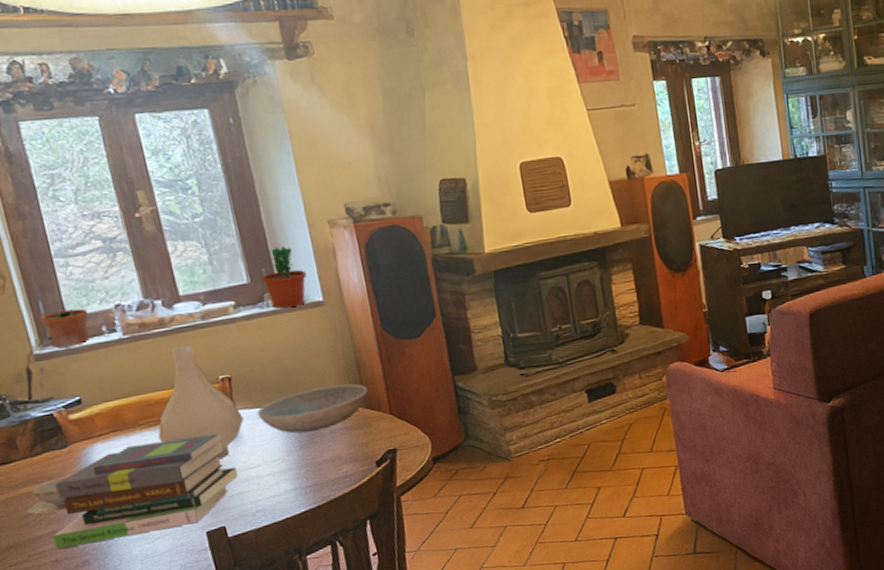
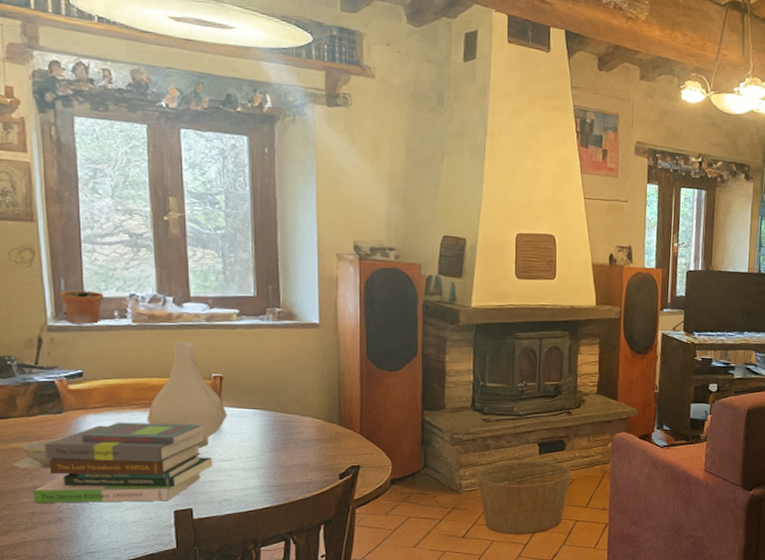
dish: present [256,383,368,434] -> none [240,399,344,438]
flower pot: present [261,246,307,310] -> none [267,268,308,325]
basket: none [525,408,628,497] -> present [477,461,572,534]

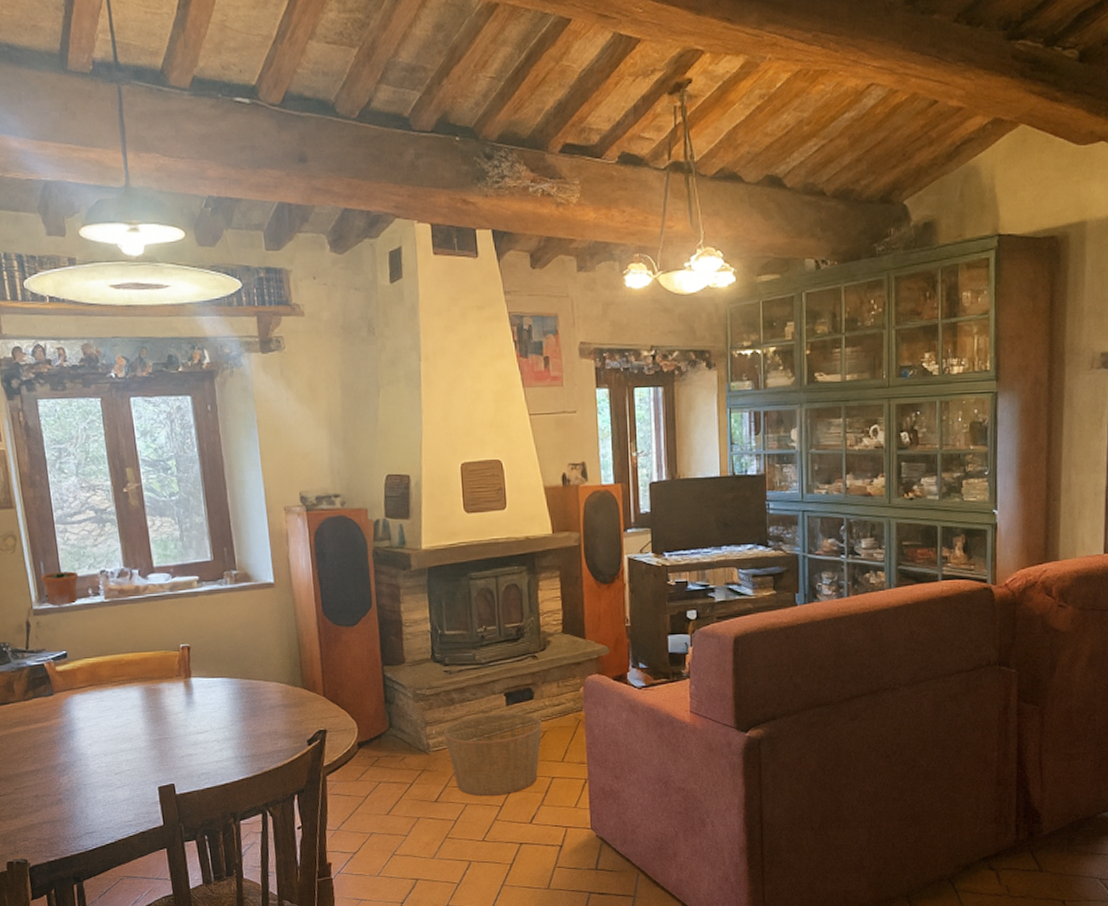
teacup: present [14,439,57,469] -> none [17,722,51,752]
books: present [33,422,213,504] -> none [35,697,189,787]
vase: present [146,341,228,448] -> none [125,613,198,722]

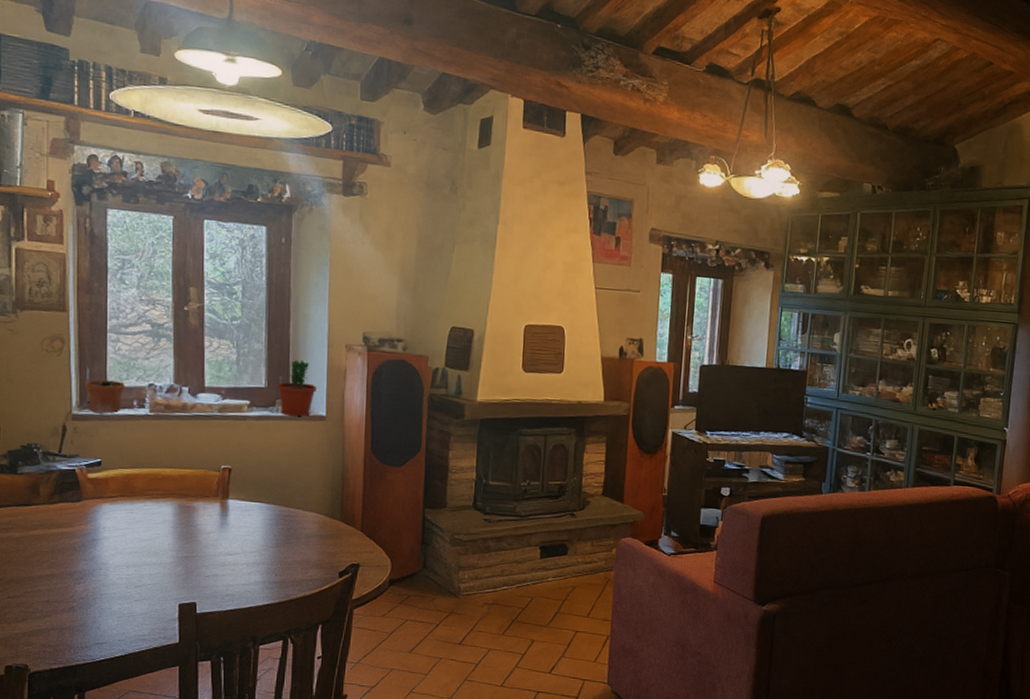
flower pot: none [223,528,261,587] -> present [277,359,316,418]
basket: present [444,713,543,796] -> none [476,564,573,644]

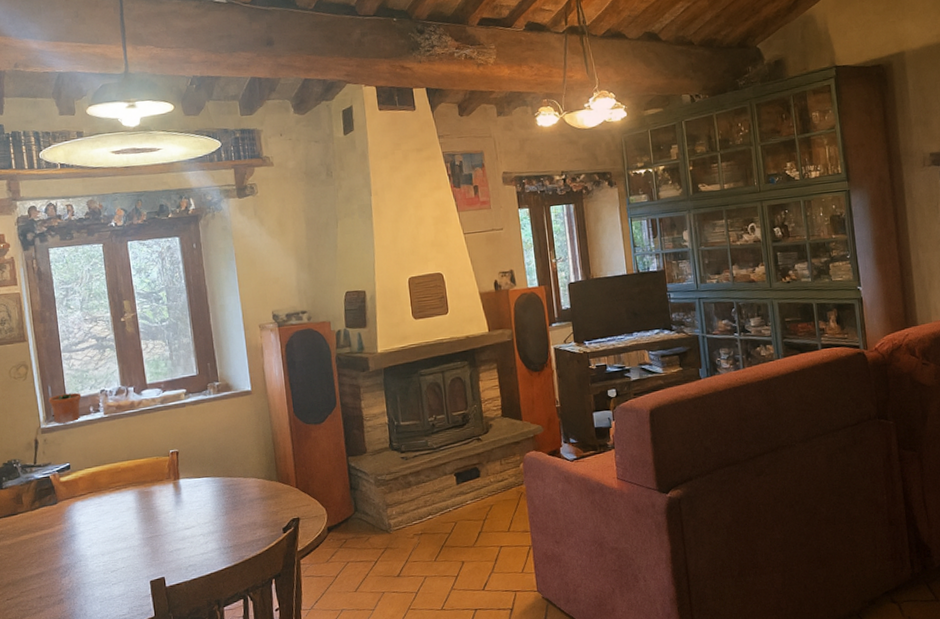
flower pot: present [277,359,316,418] -> none [207,345,240,397]

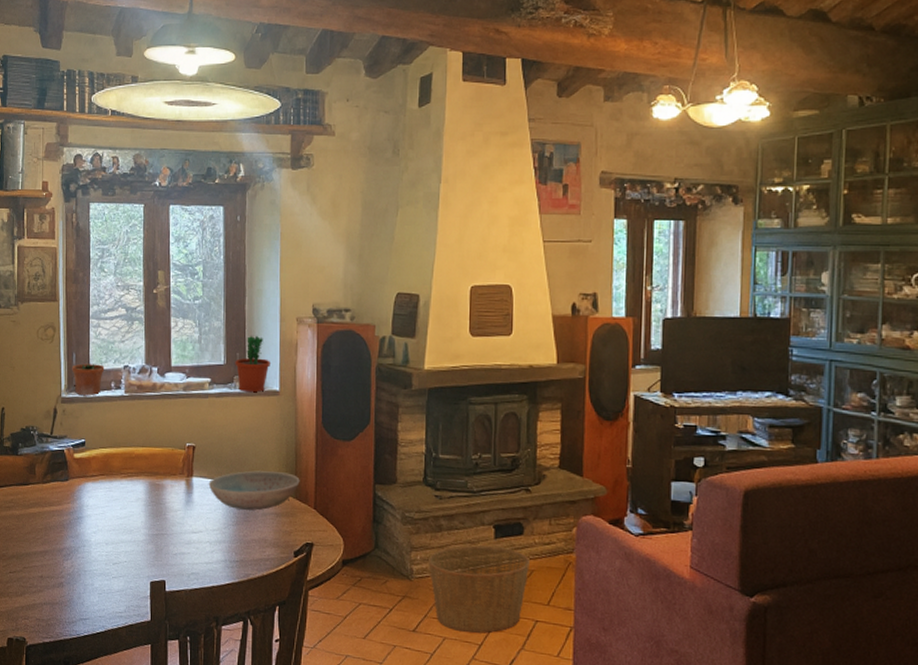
dish: none [195,460,280,501] -> present [208,470,300,511]
flower pot: none [207,345,240,397] -> present [235,335,270,393]
basket: none [403,490,490,569] -> present [428,545,531,634]

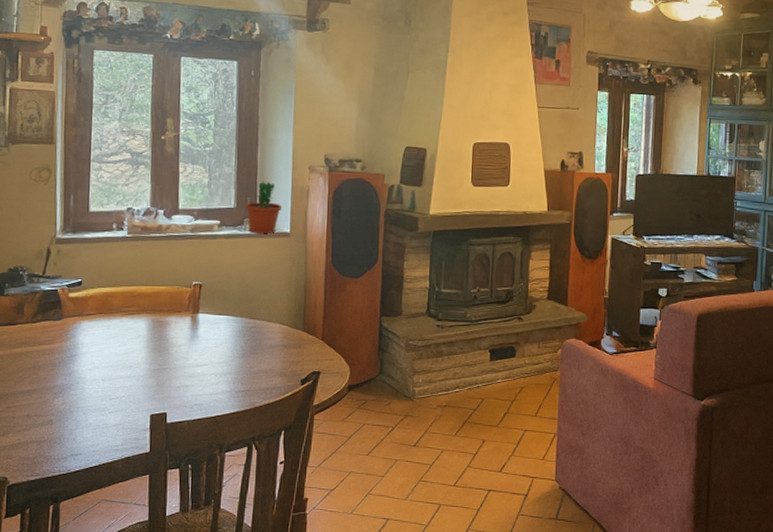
planter: present [72,363,105,396] -> none [69,205,106,237]
dish: present [208,470,300,511] -> none [215,306,309,343]
basket: present [428,545,531,634] -> none [430,367,521,444]

